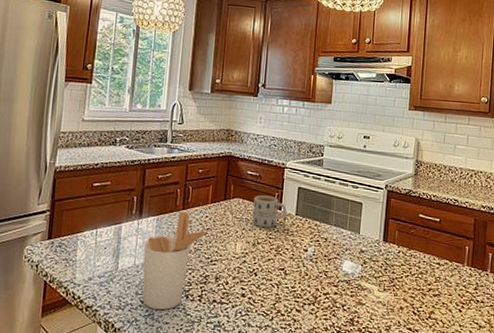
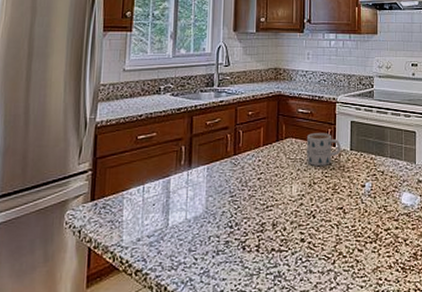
utensil holder: present [142,211,213,310] -> none [195,157,267,266]

